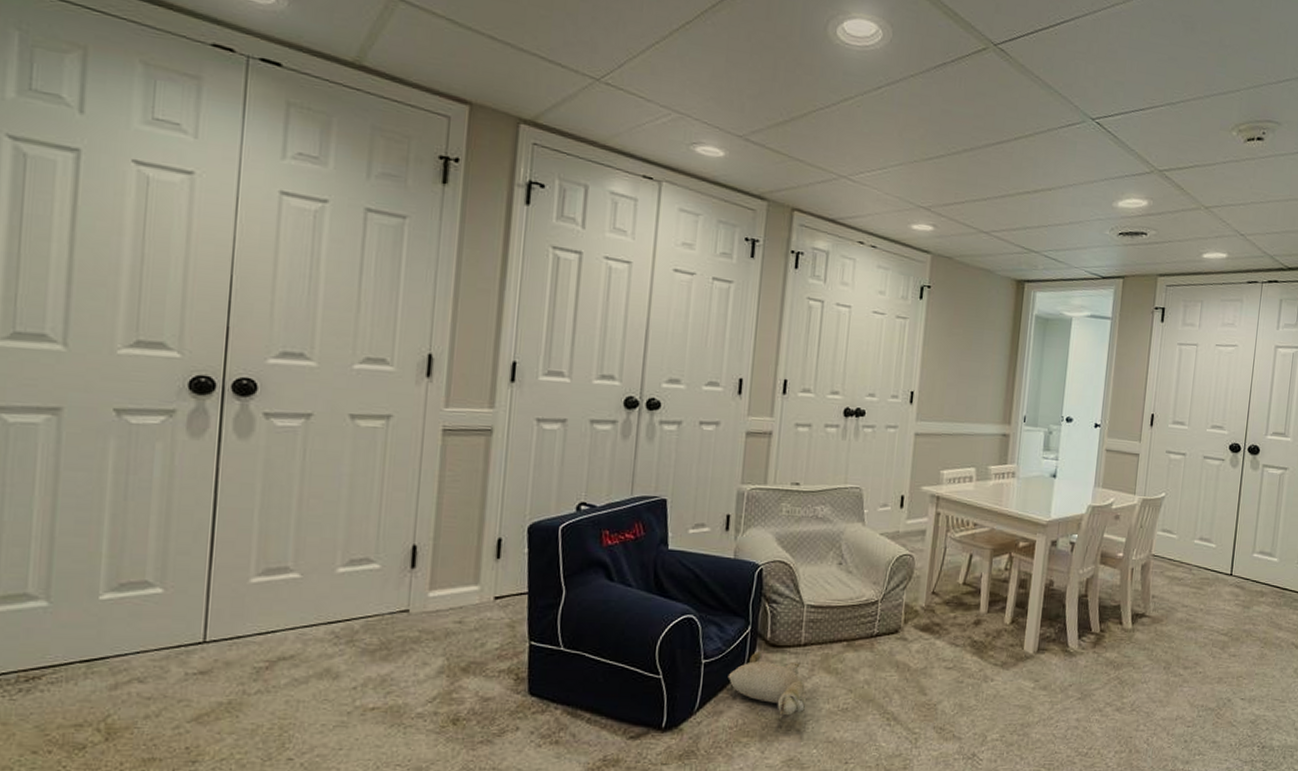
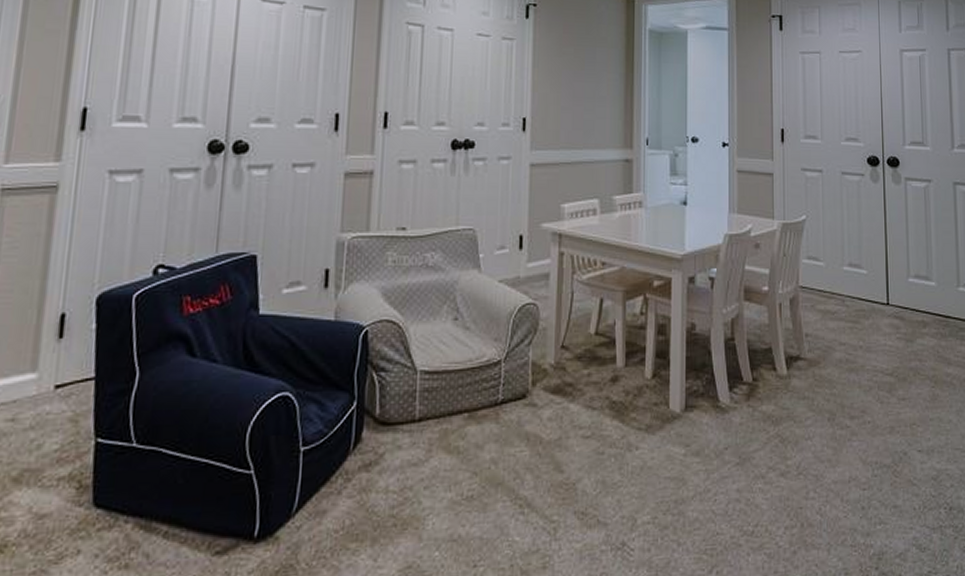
plush toy: present [727,652,805,716] -> none [331,432,423,511]

